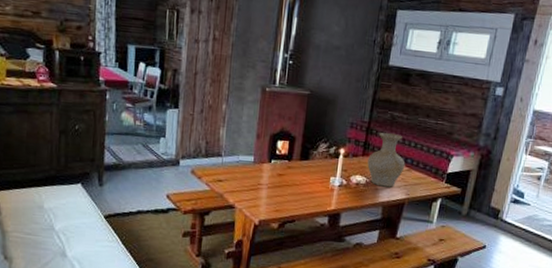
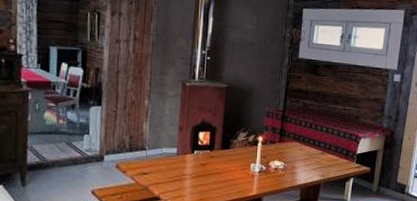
vase: present [367,133,406,187] -> none [284,120,319,170]

